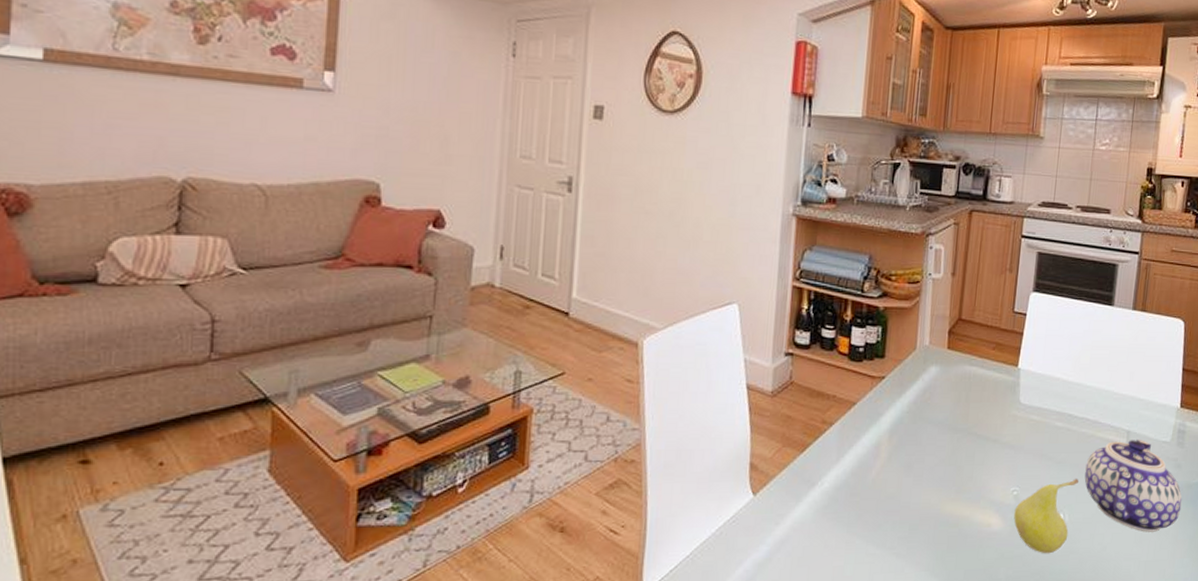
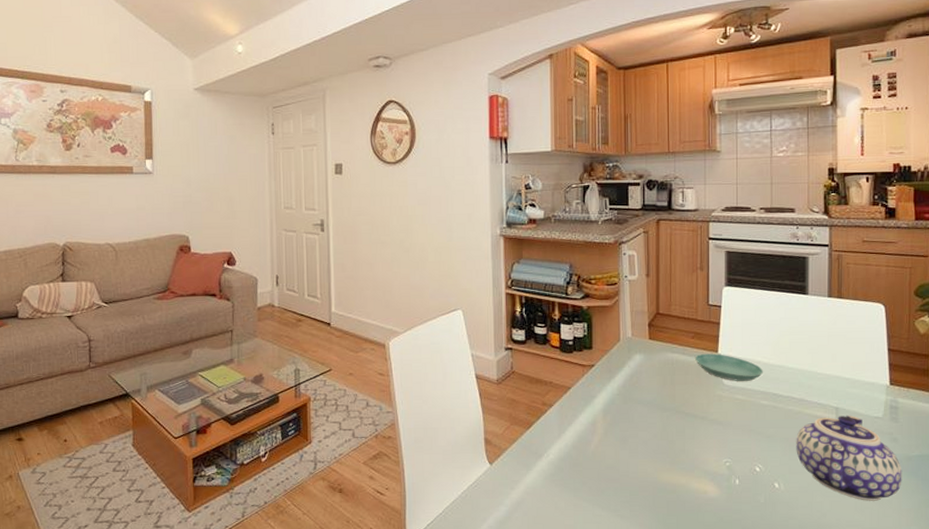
saucer: none [994,367,1062,401] -> present [695,353,764,382]
fruit: present [1014,479,1078,554] -> none [729,451,790,519]

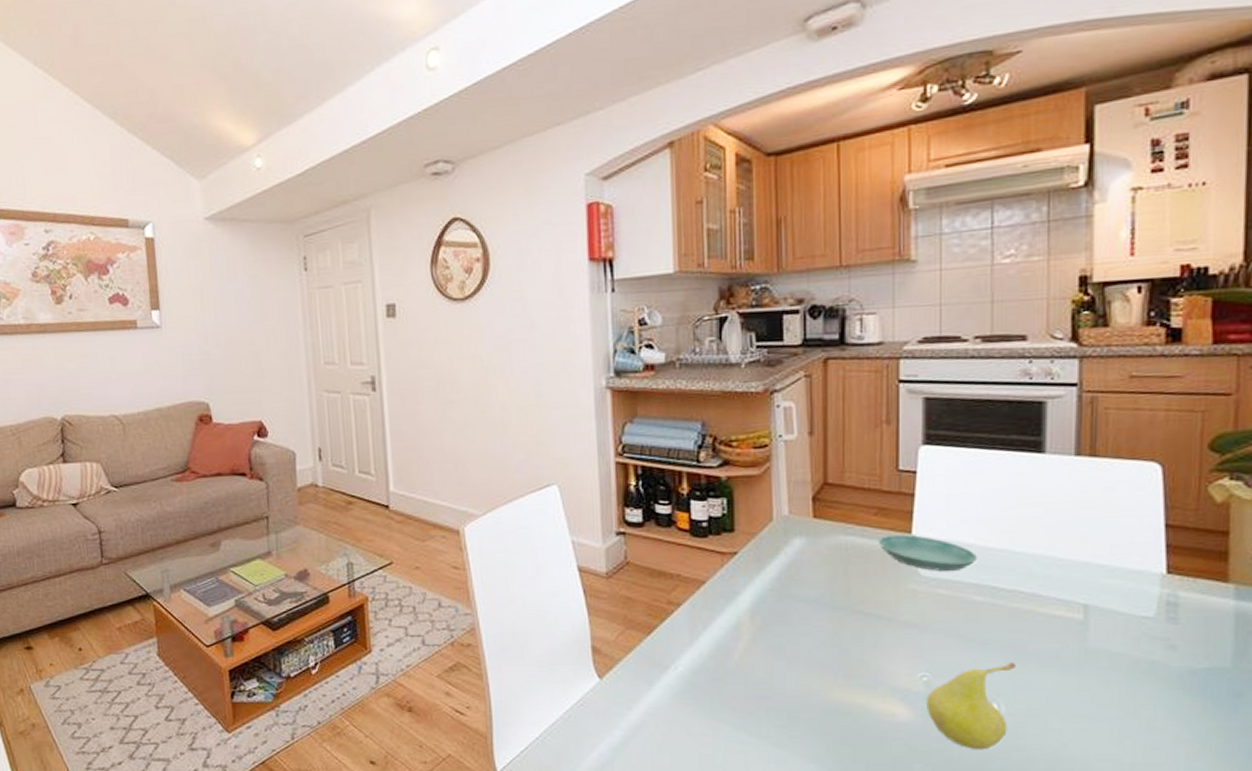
fruit: none [729,451,790,519] -> present [926,663,1015,750]
teapot: present [796,415,902,501] -> none [1024,615,1183,729]

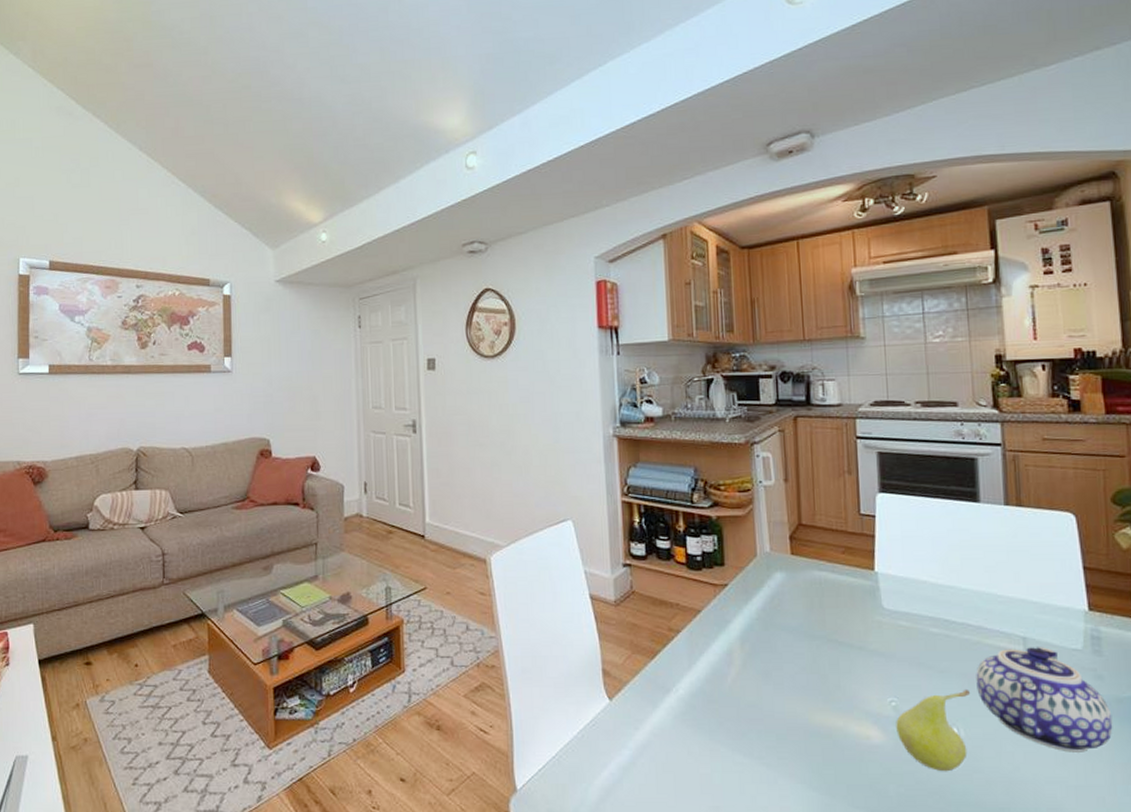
saucer: present [879,534,978,572] -> none [847,571,932,606]
teapot: none [1024,615,1183,729] -> present [976,647,1113,752]

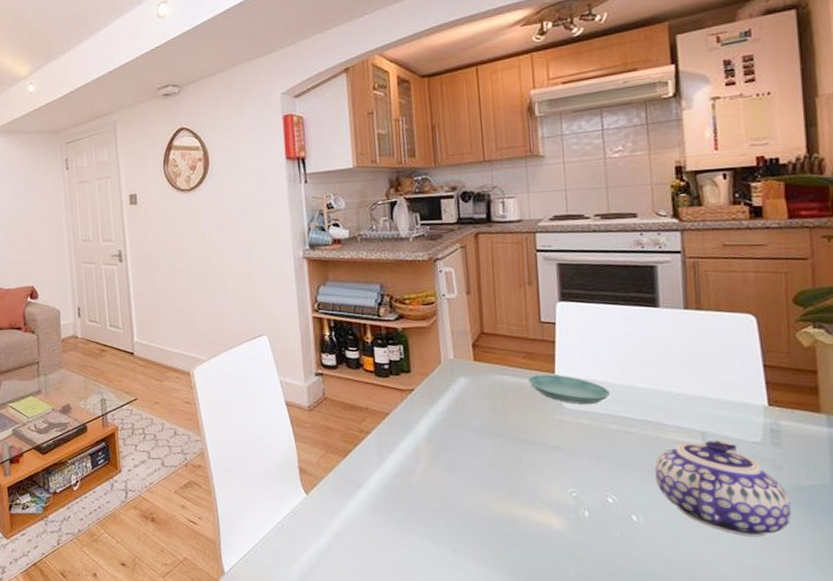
saucer: none [847,571,932,606] -> present [529,374,611,405]
fruit: present [896,690,970,772] -> none [576,481,649,555]

